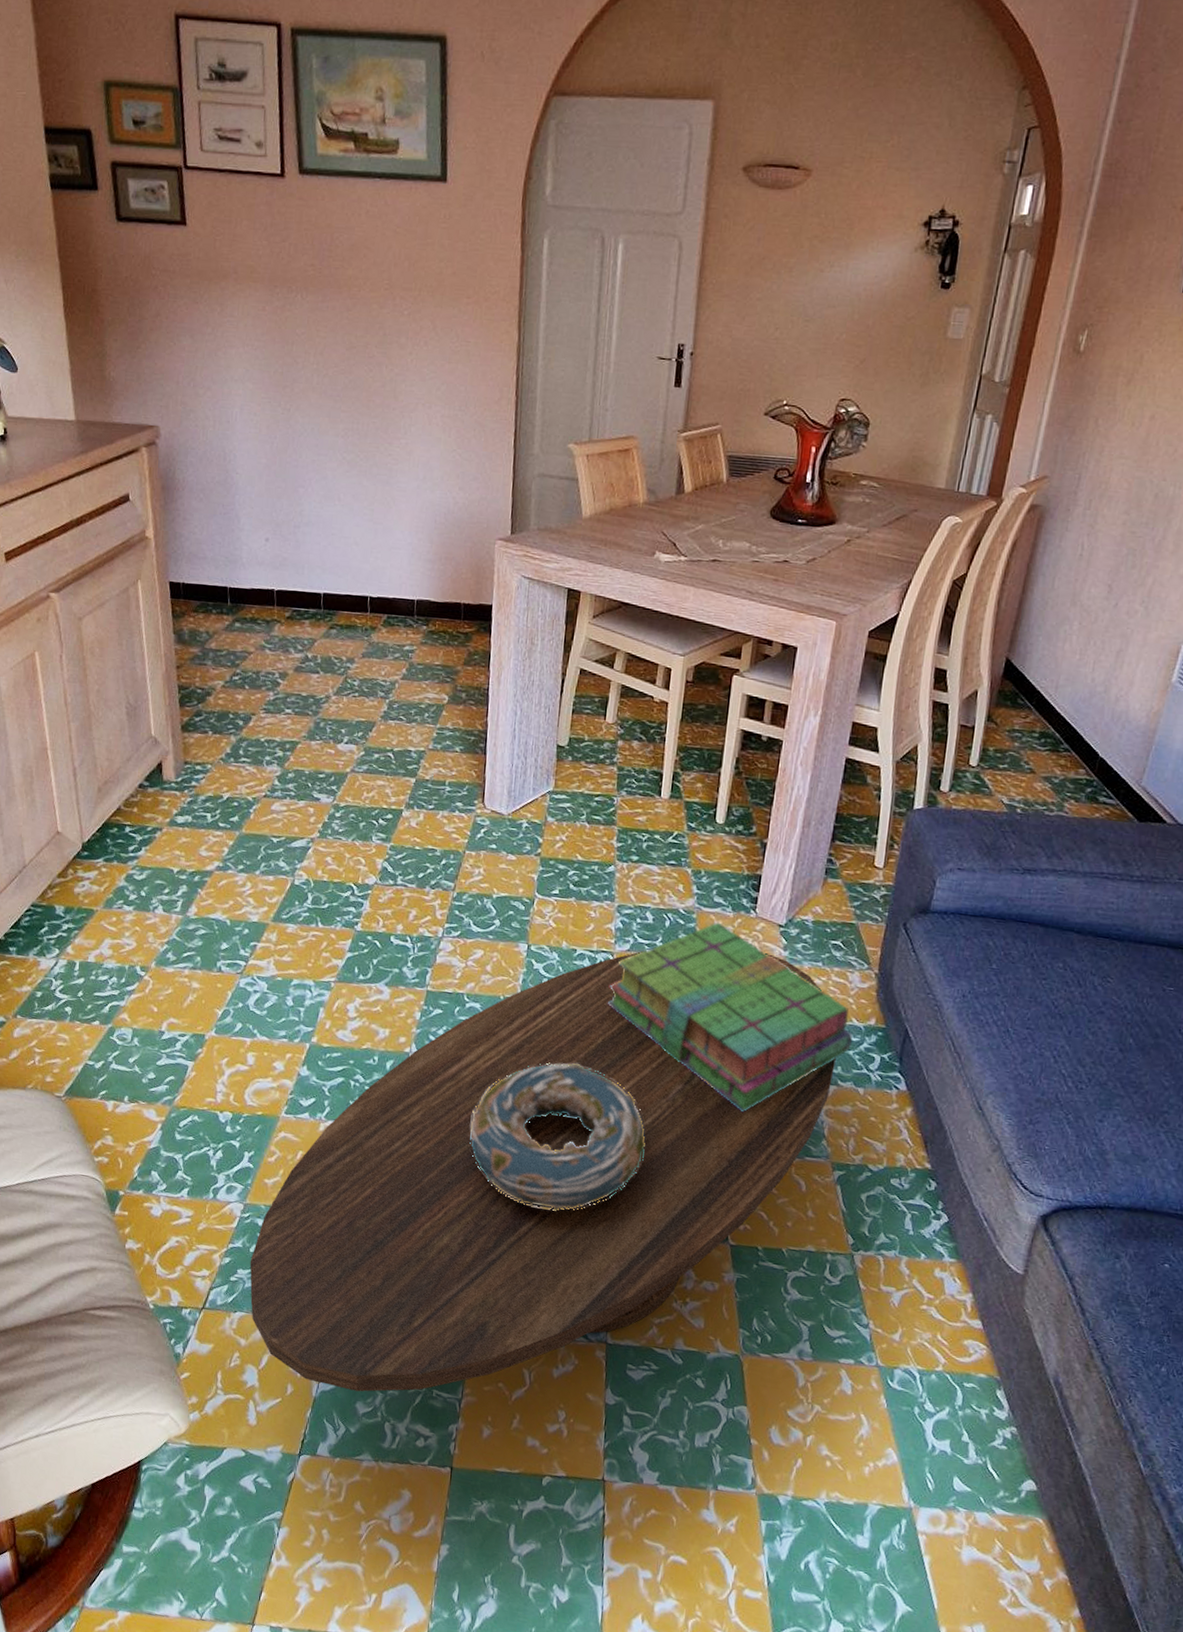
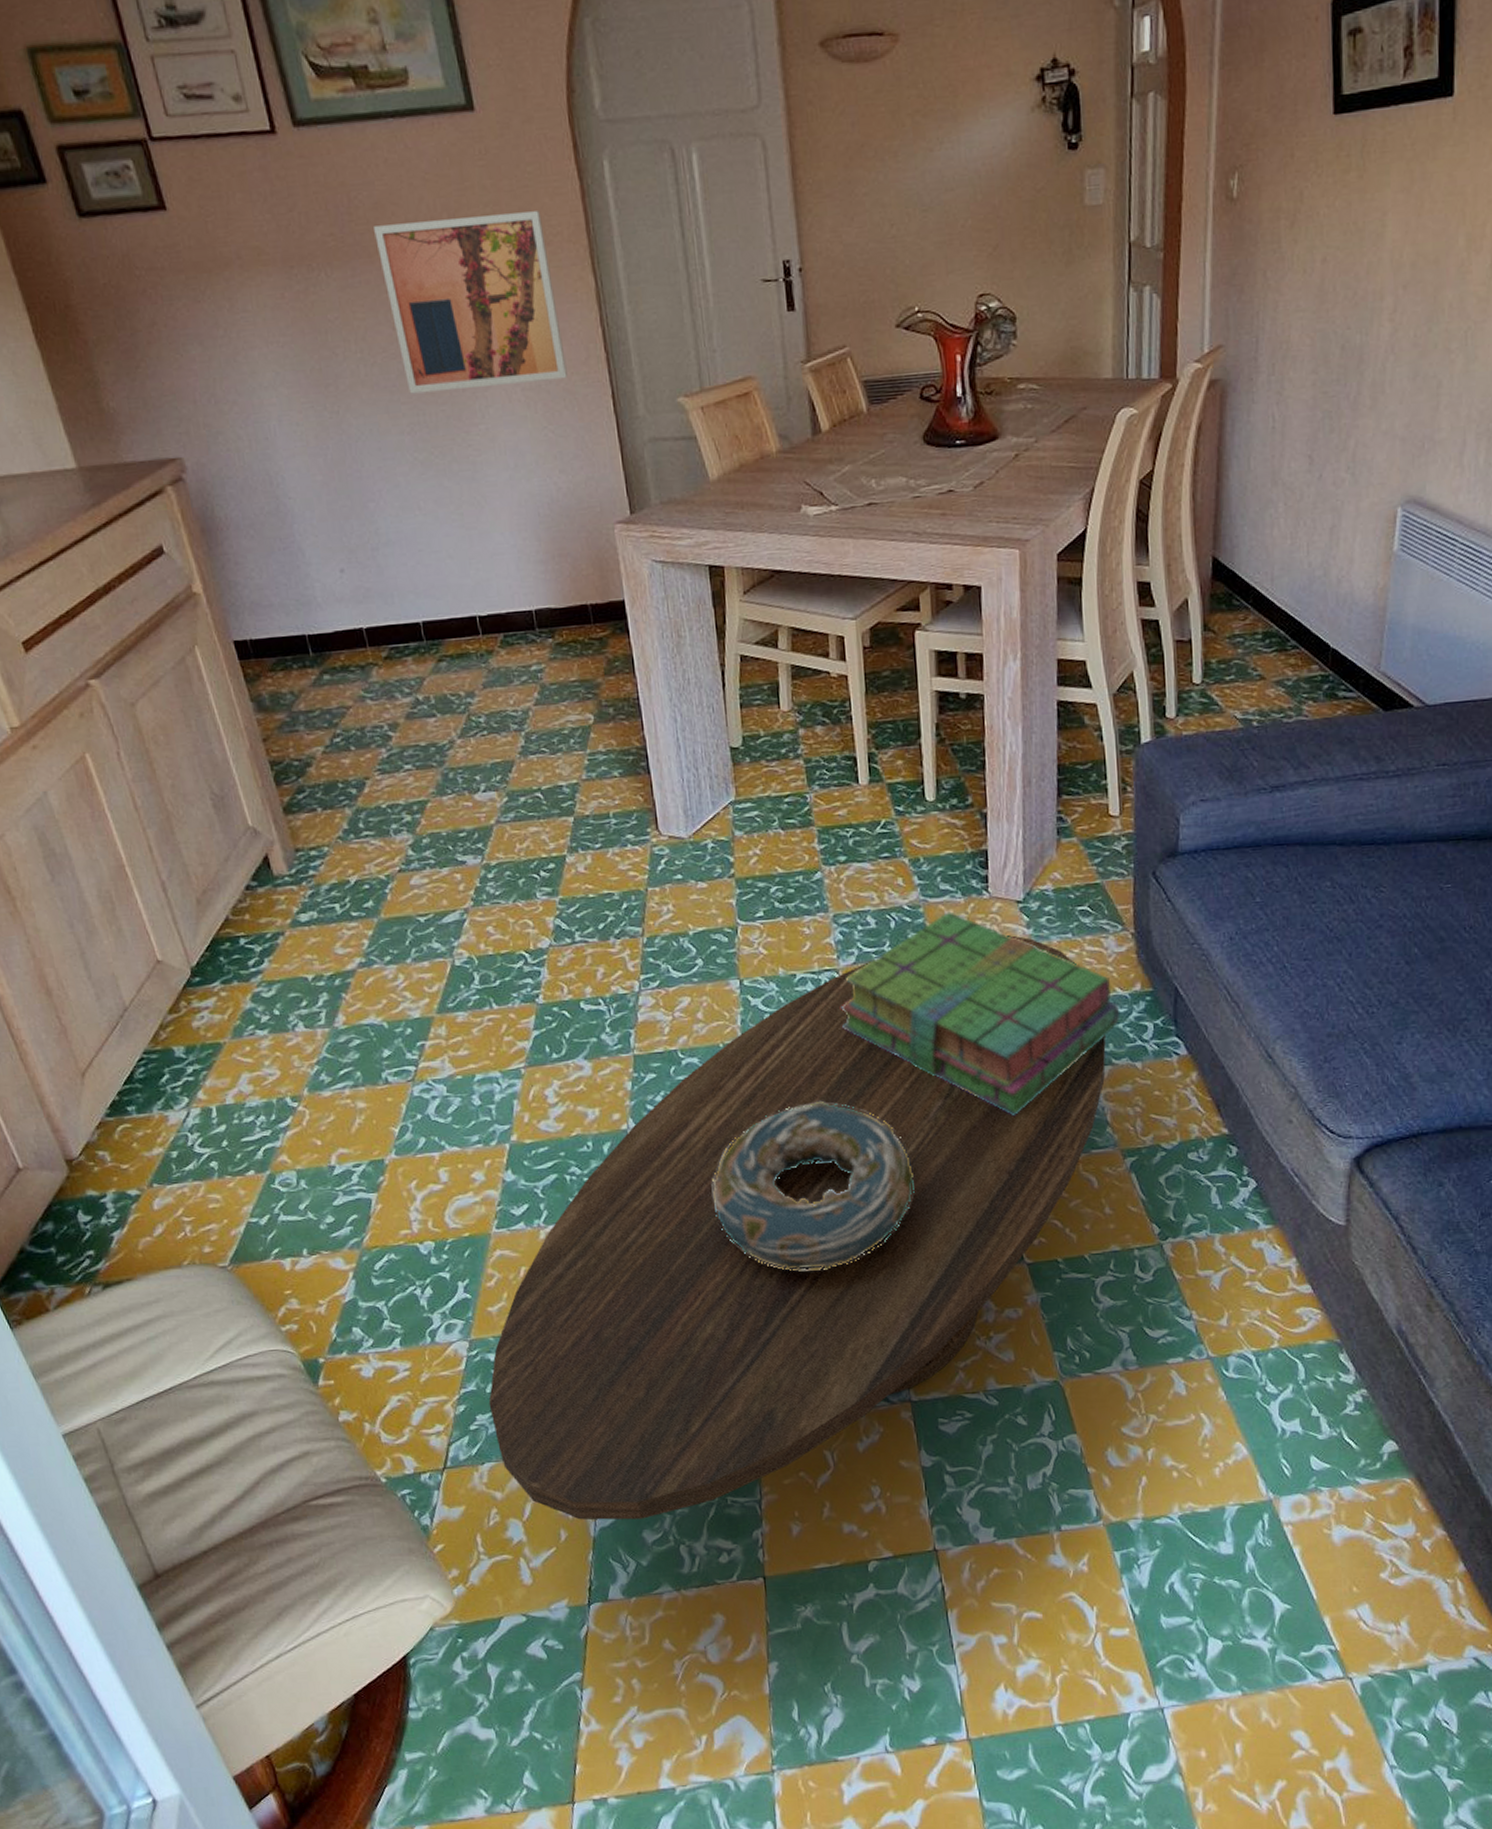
wall art: none [346,264,485,413] -> present [374,211,568,394]

